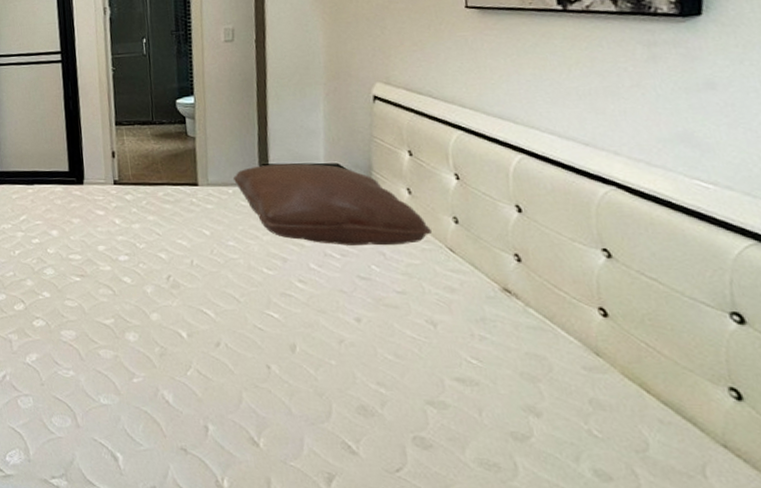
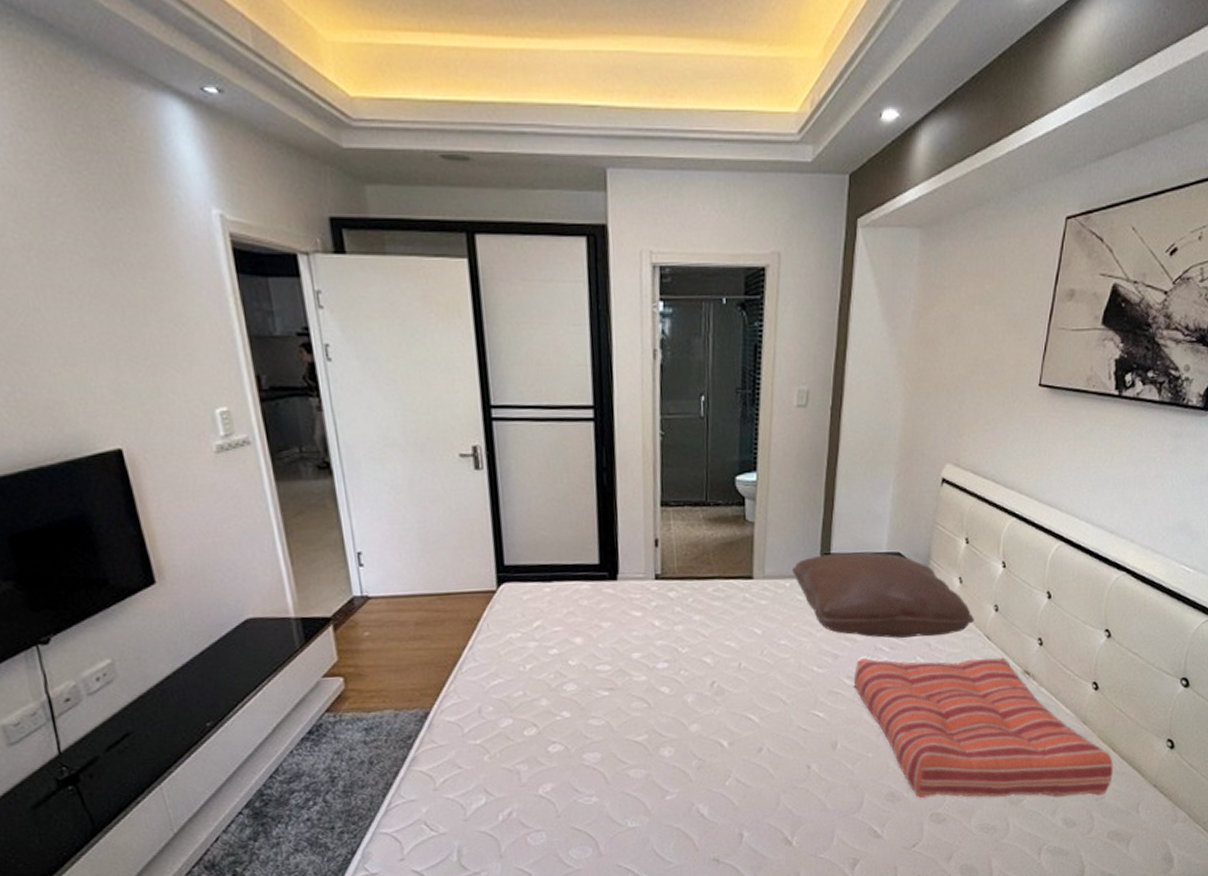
seat cushion: none [305,262,655,448] -> present [854,657,1114,798]

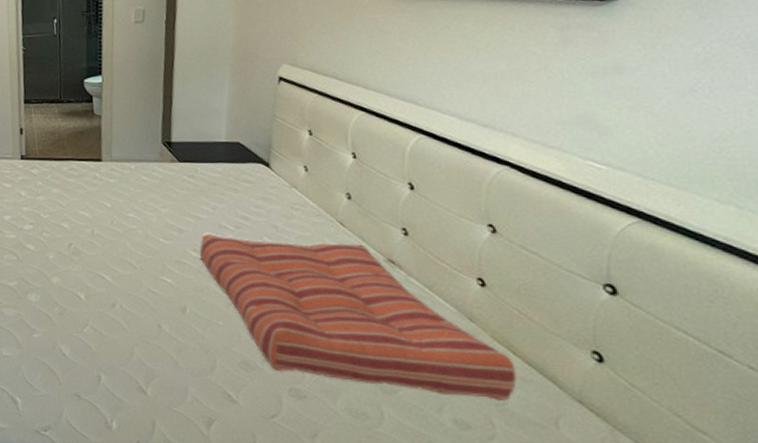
pillow: present [792,552,974,638] -> none [136,141,324,219]

